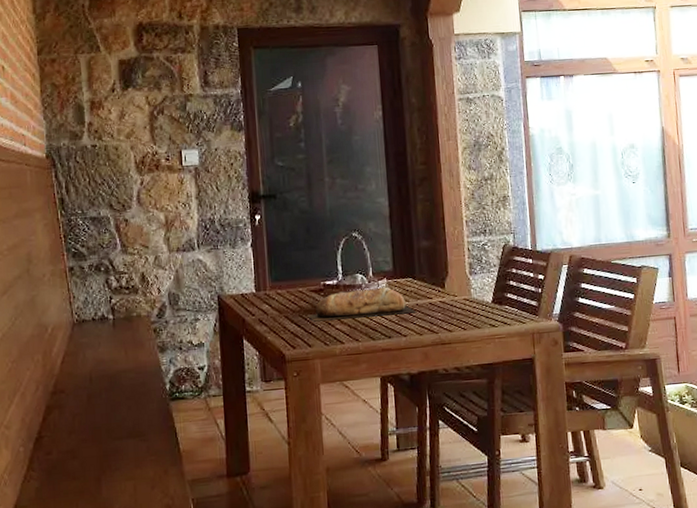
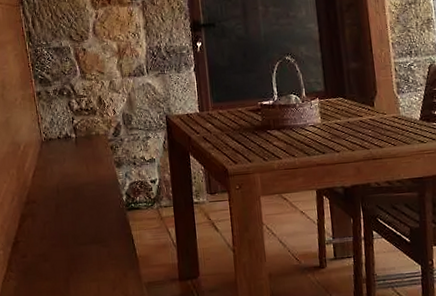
bread loaf: present [307,286,416,322] -> none [247,106,348,139]

